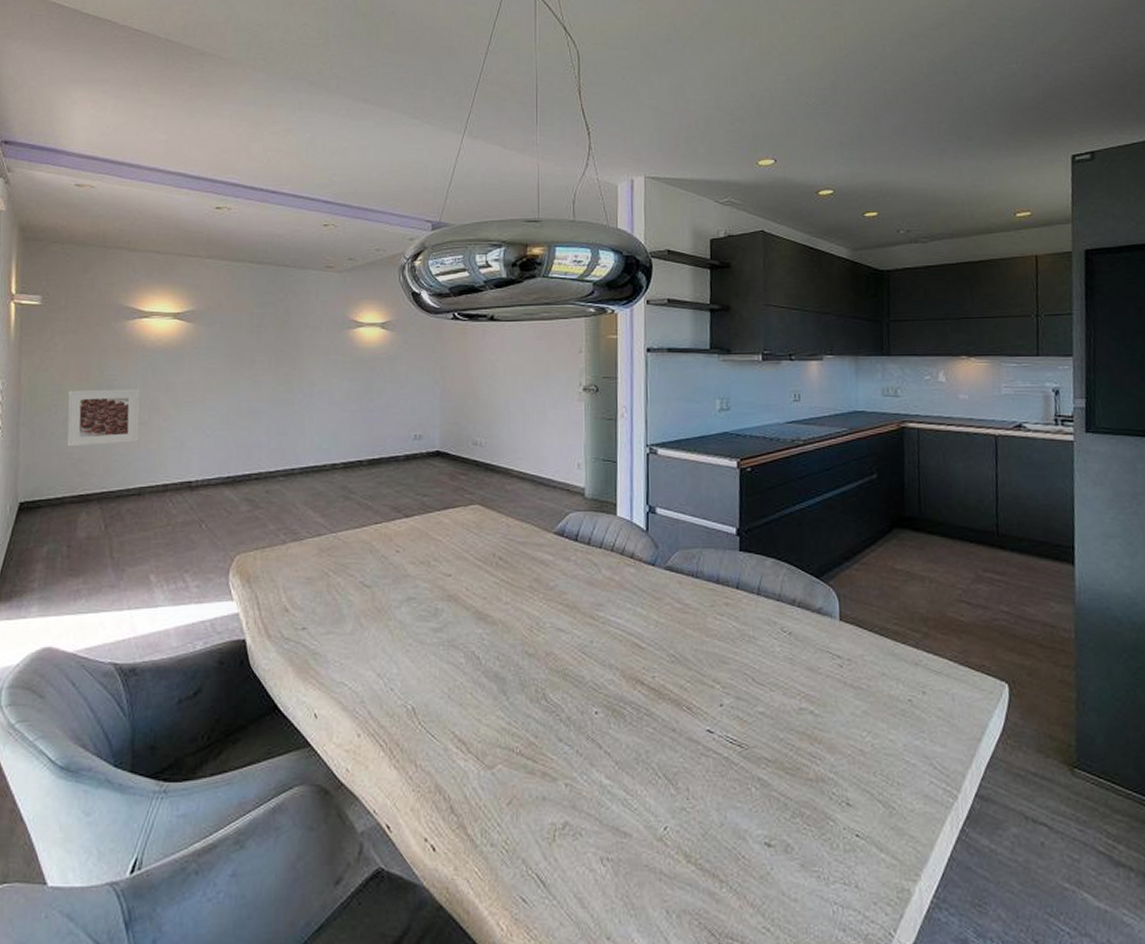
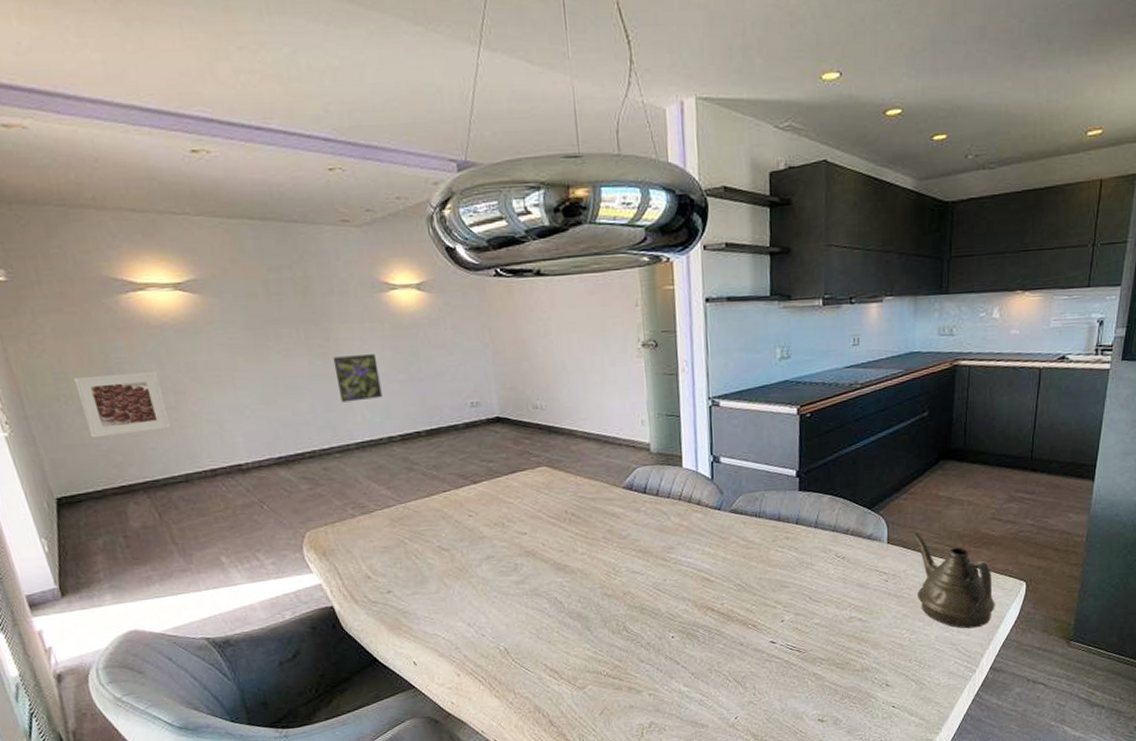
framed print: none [294,384,335,428] -> present [333,354,383,403]
teapot: none [867,607,974,738] -> present [912,530,995,629]

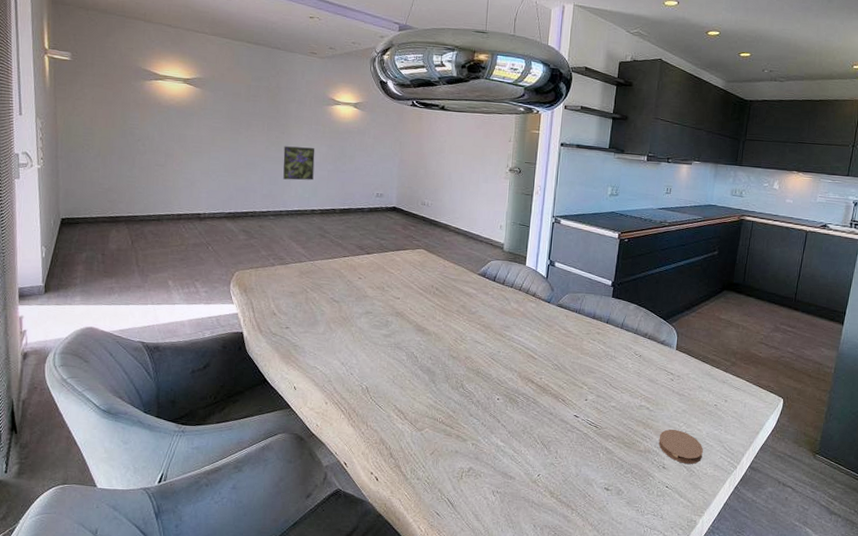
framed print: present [74,371,171,438] -> none [97,134,158,180]
coaster: none [877,639,933,677] -> present [658,429,703,464]
teapot: present [912,530,995,629] -> none [696,343,757,431]

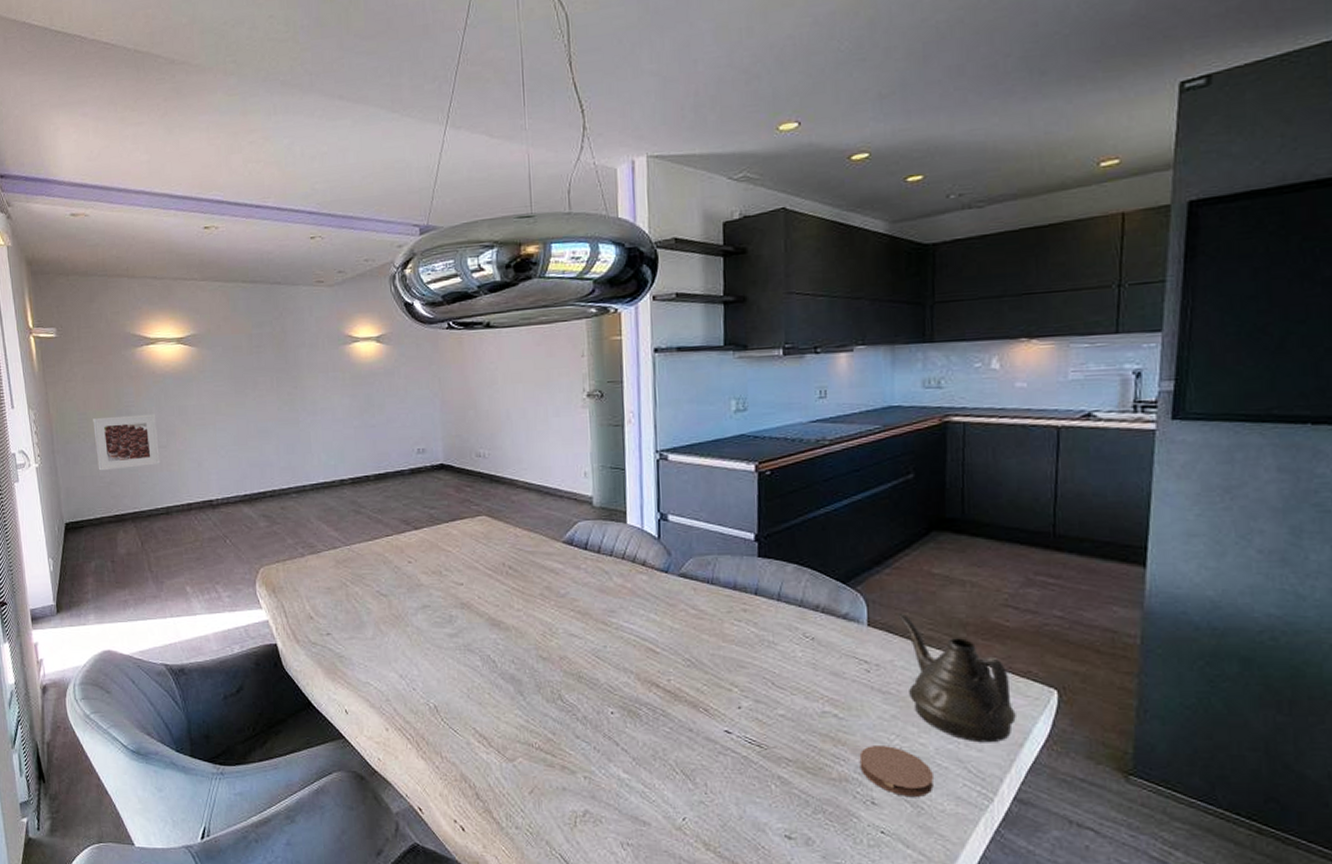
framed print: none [97,134,158,180] -> present [93,414,160,471]
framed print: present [283,146,315,181] -> none [298,401,338,446]
teapot: none [696,343,757,431] -> present [898,613,1016,743]

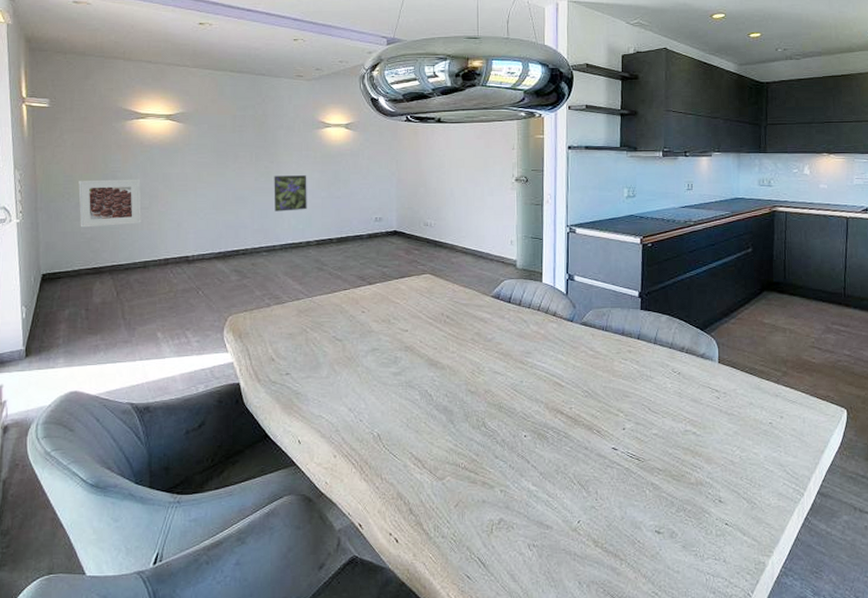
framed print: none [298,401,338,446] -> present [274,175,307,212]
coaster: present [859,746,934,797] -> none [711,456,763,495]
teapot: present [898,613,1016,743] -> none [740,353,819,451]

